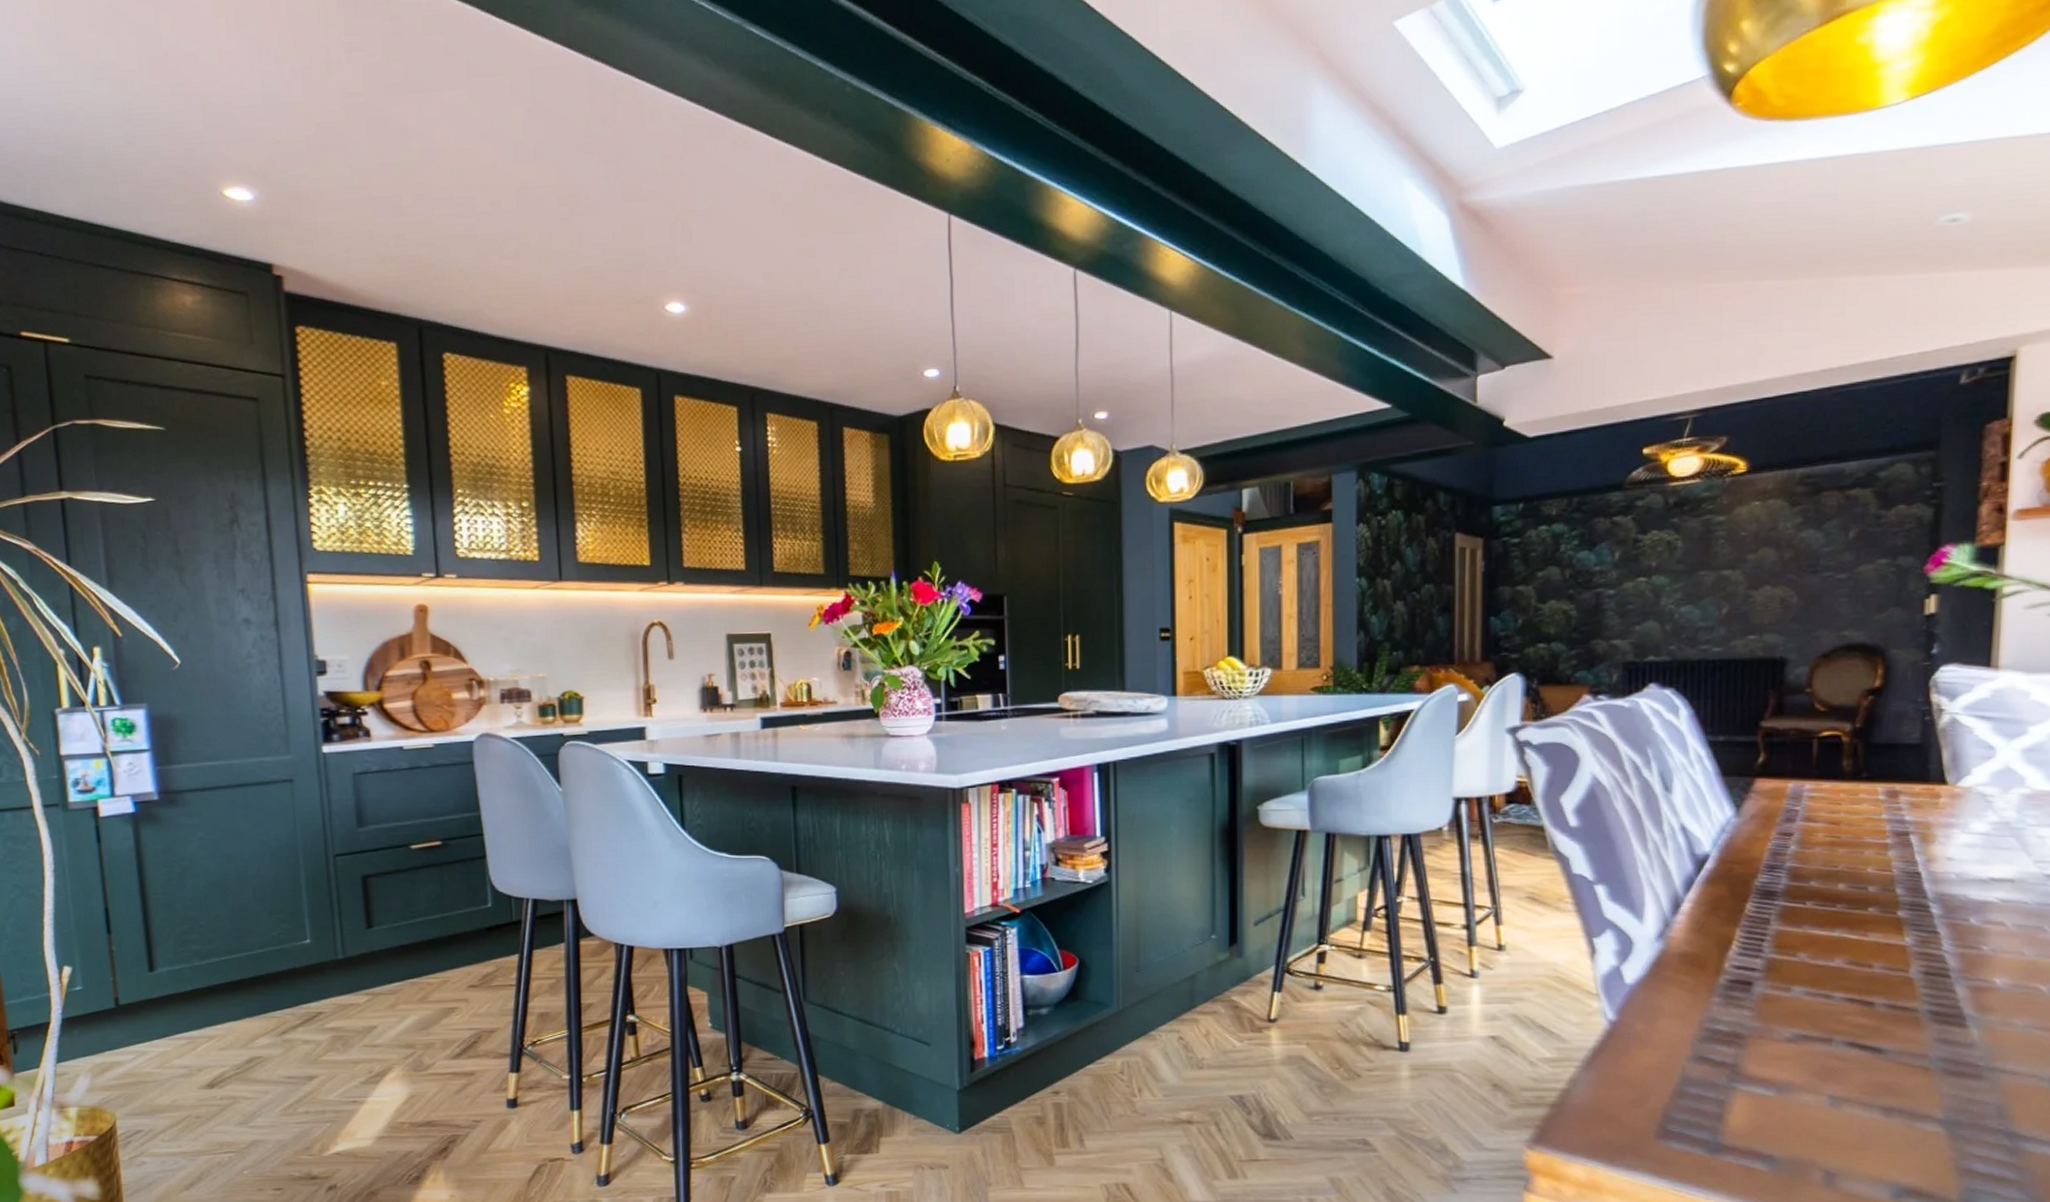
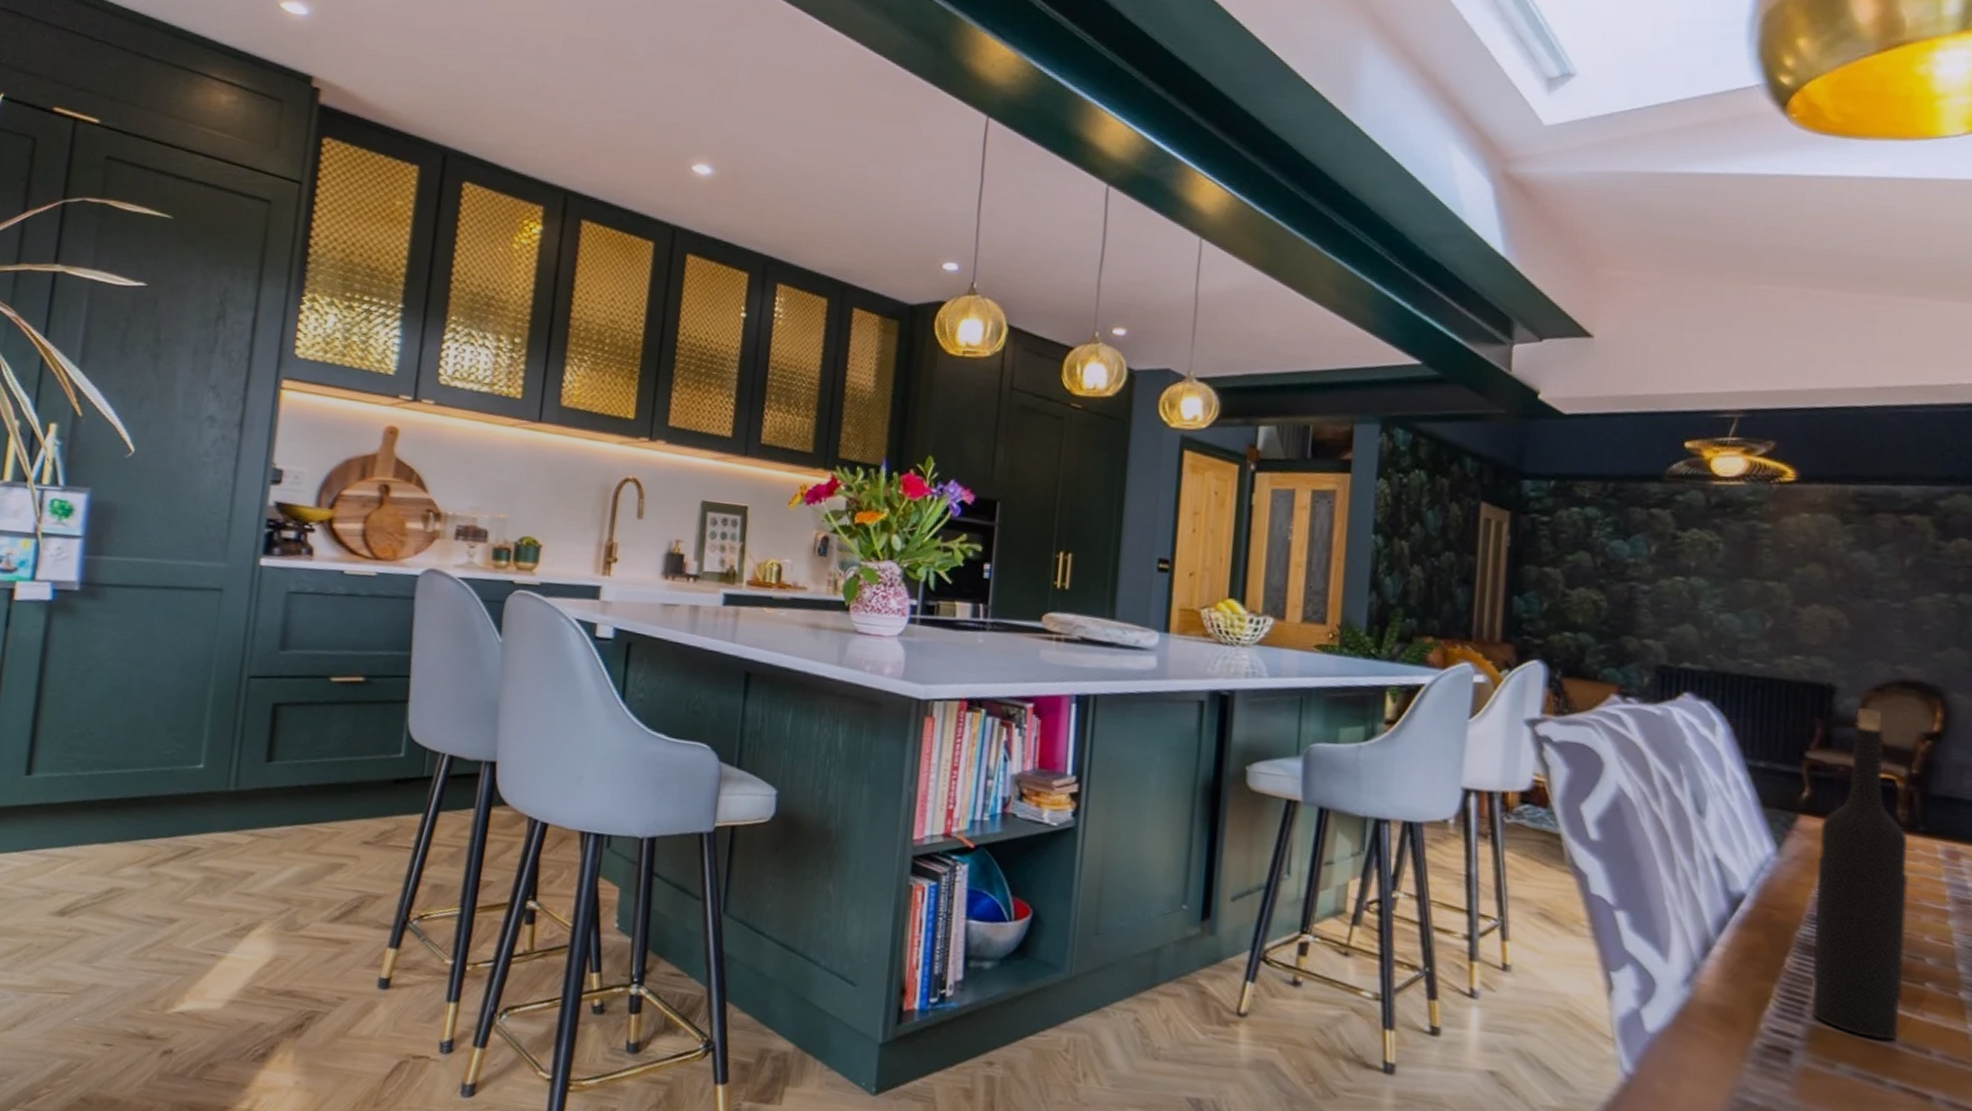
wine bottle: none [1769,675,1853,961] -> present [1811,708,1908,1040]

